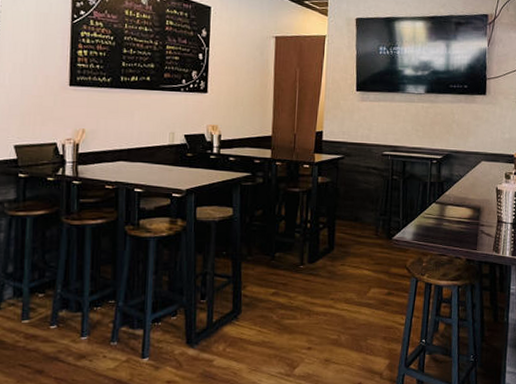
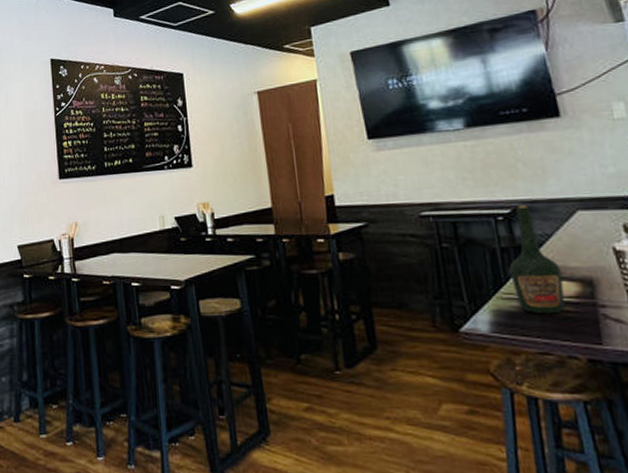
bottle: none [432,154,464,229] -> present [509,205,565,314]

